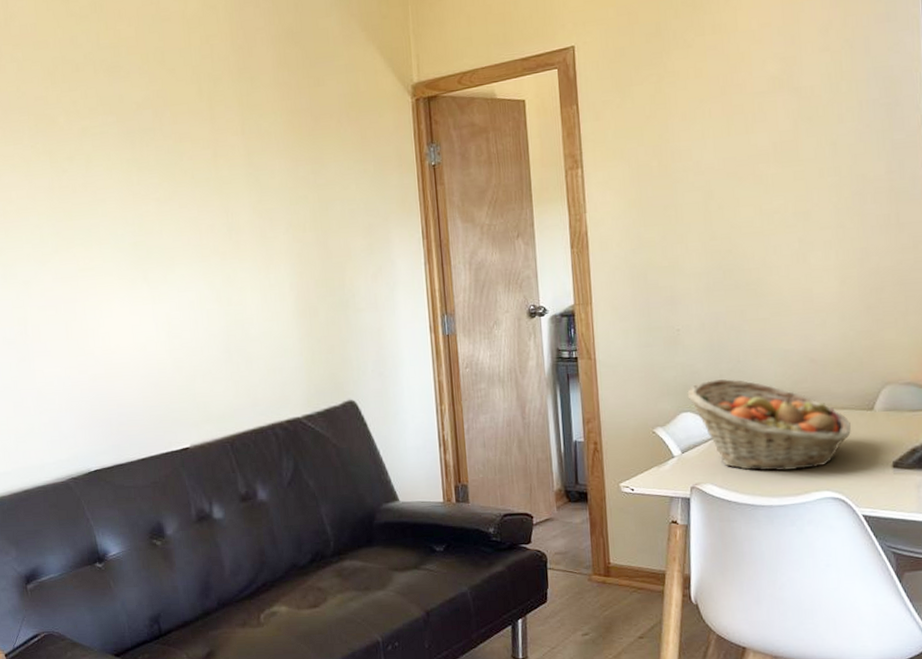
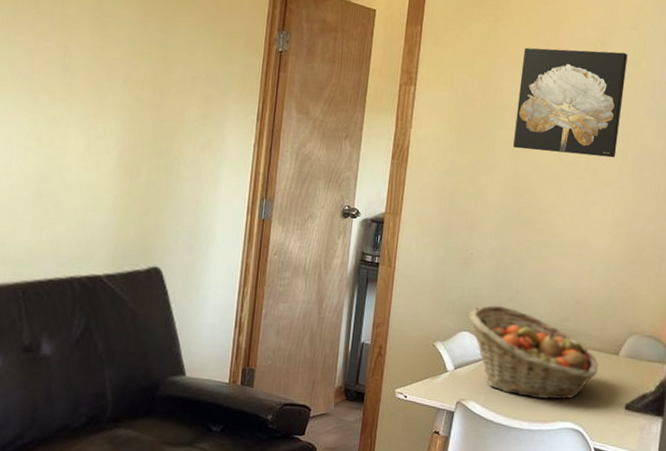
wall art: none [697,79,829,210] -> present [513,47,628,158]

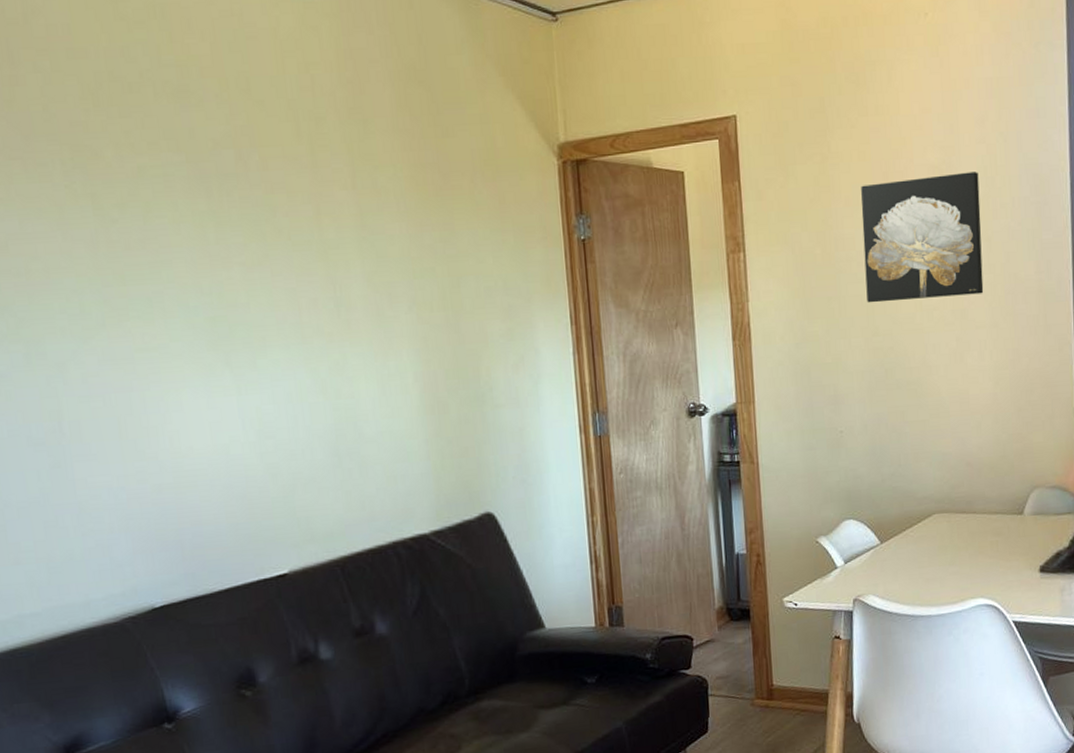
fruit basket: present [468,305,598,400] -> none [850,483,1003,580]

